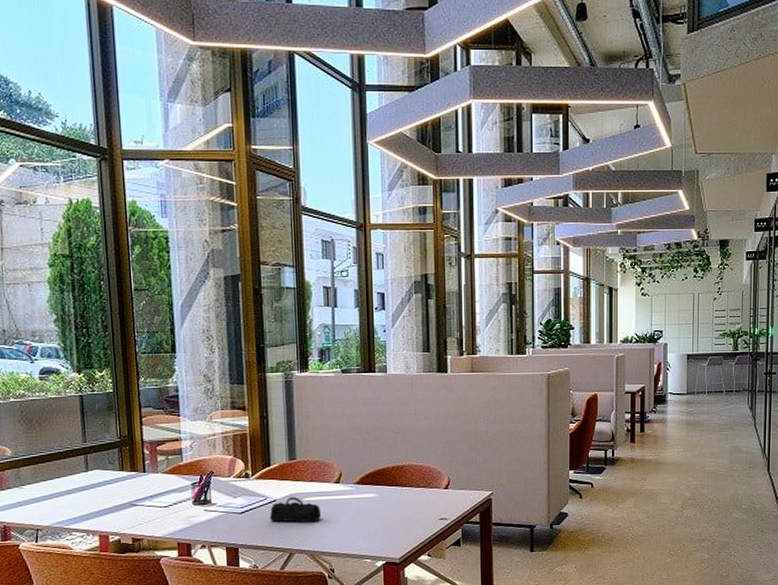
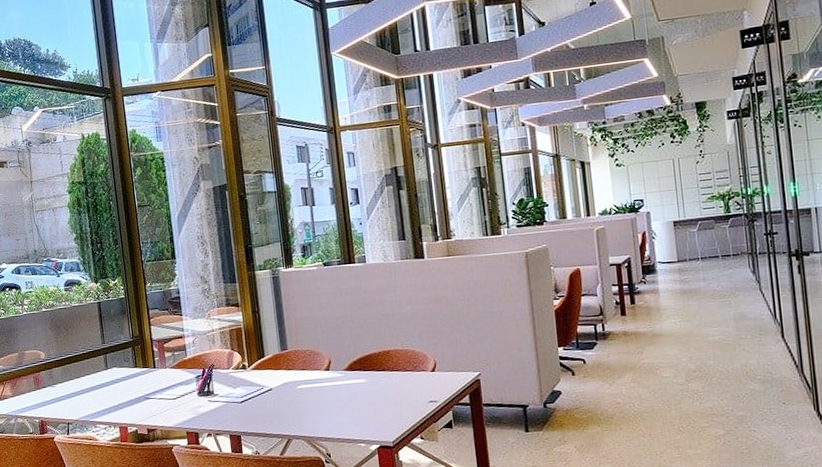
pencil case: present [269,496,321,523] -> none [267,385,314,410]

